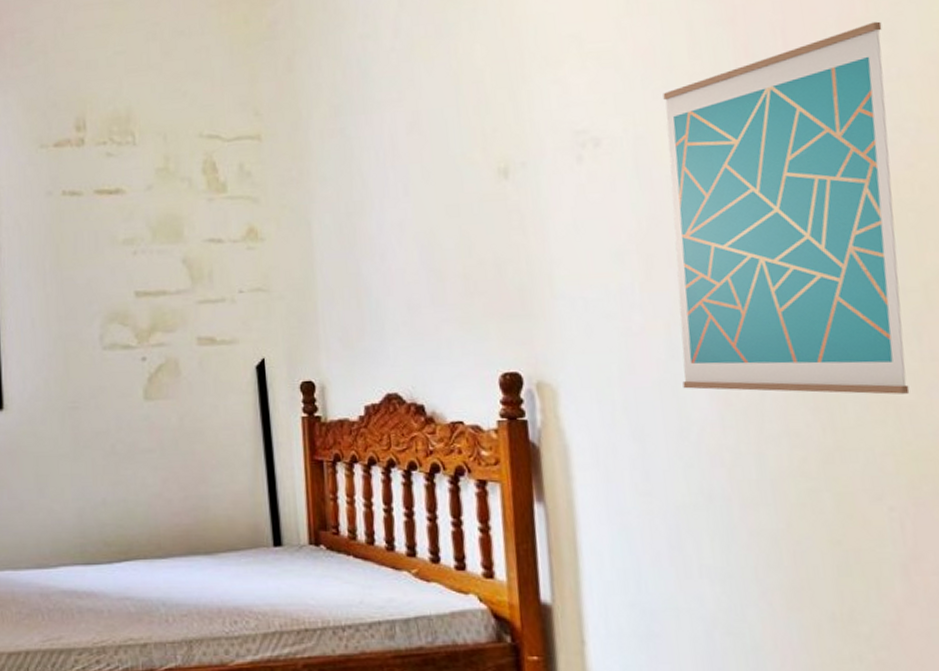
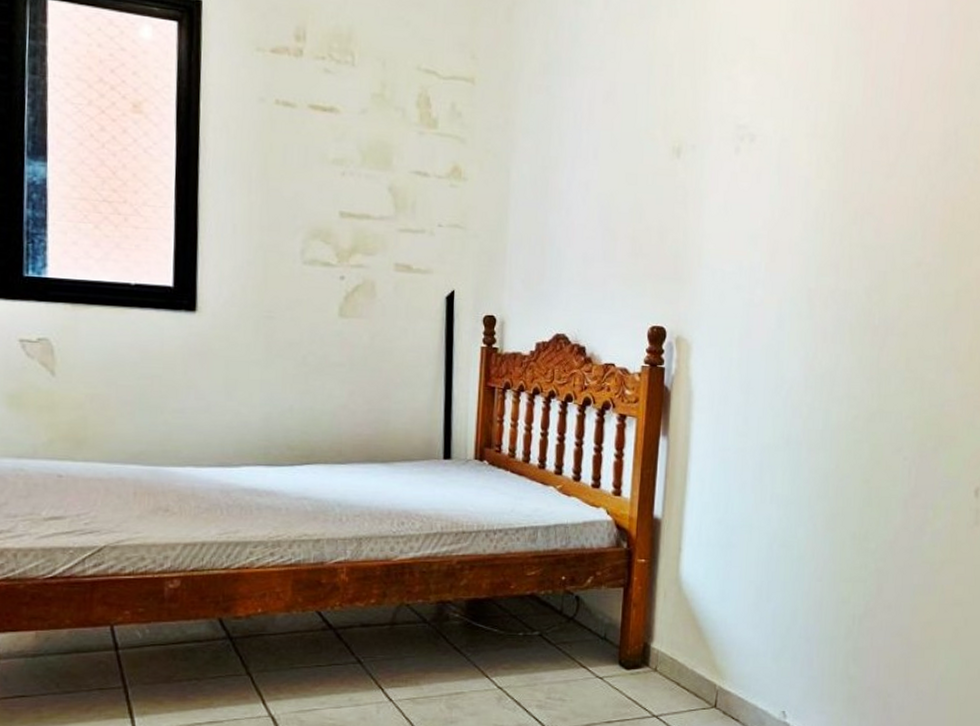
wall art: present [663,21,910,395] -> none [783,75,967,373]

